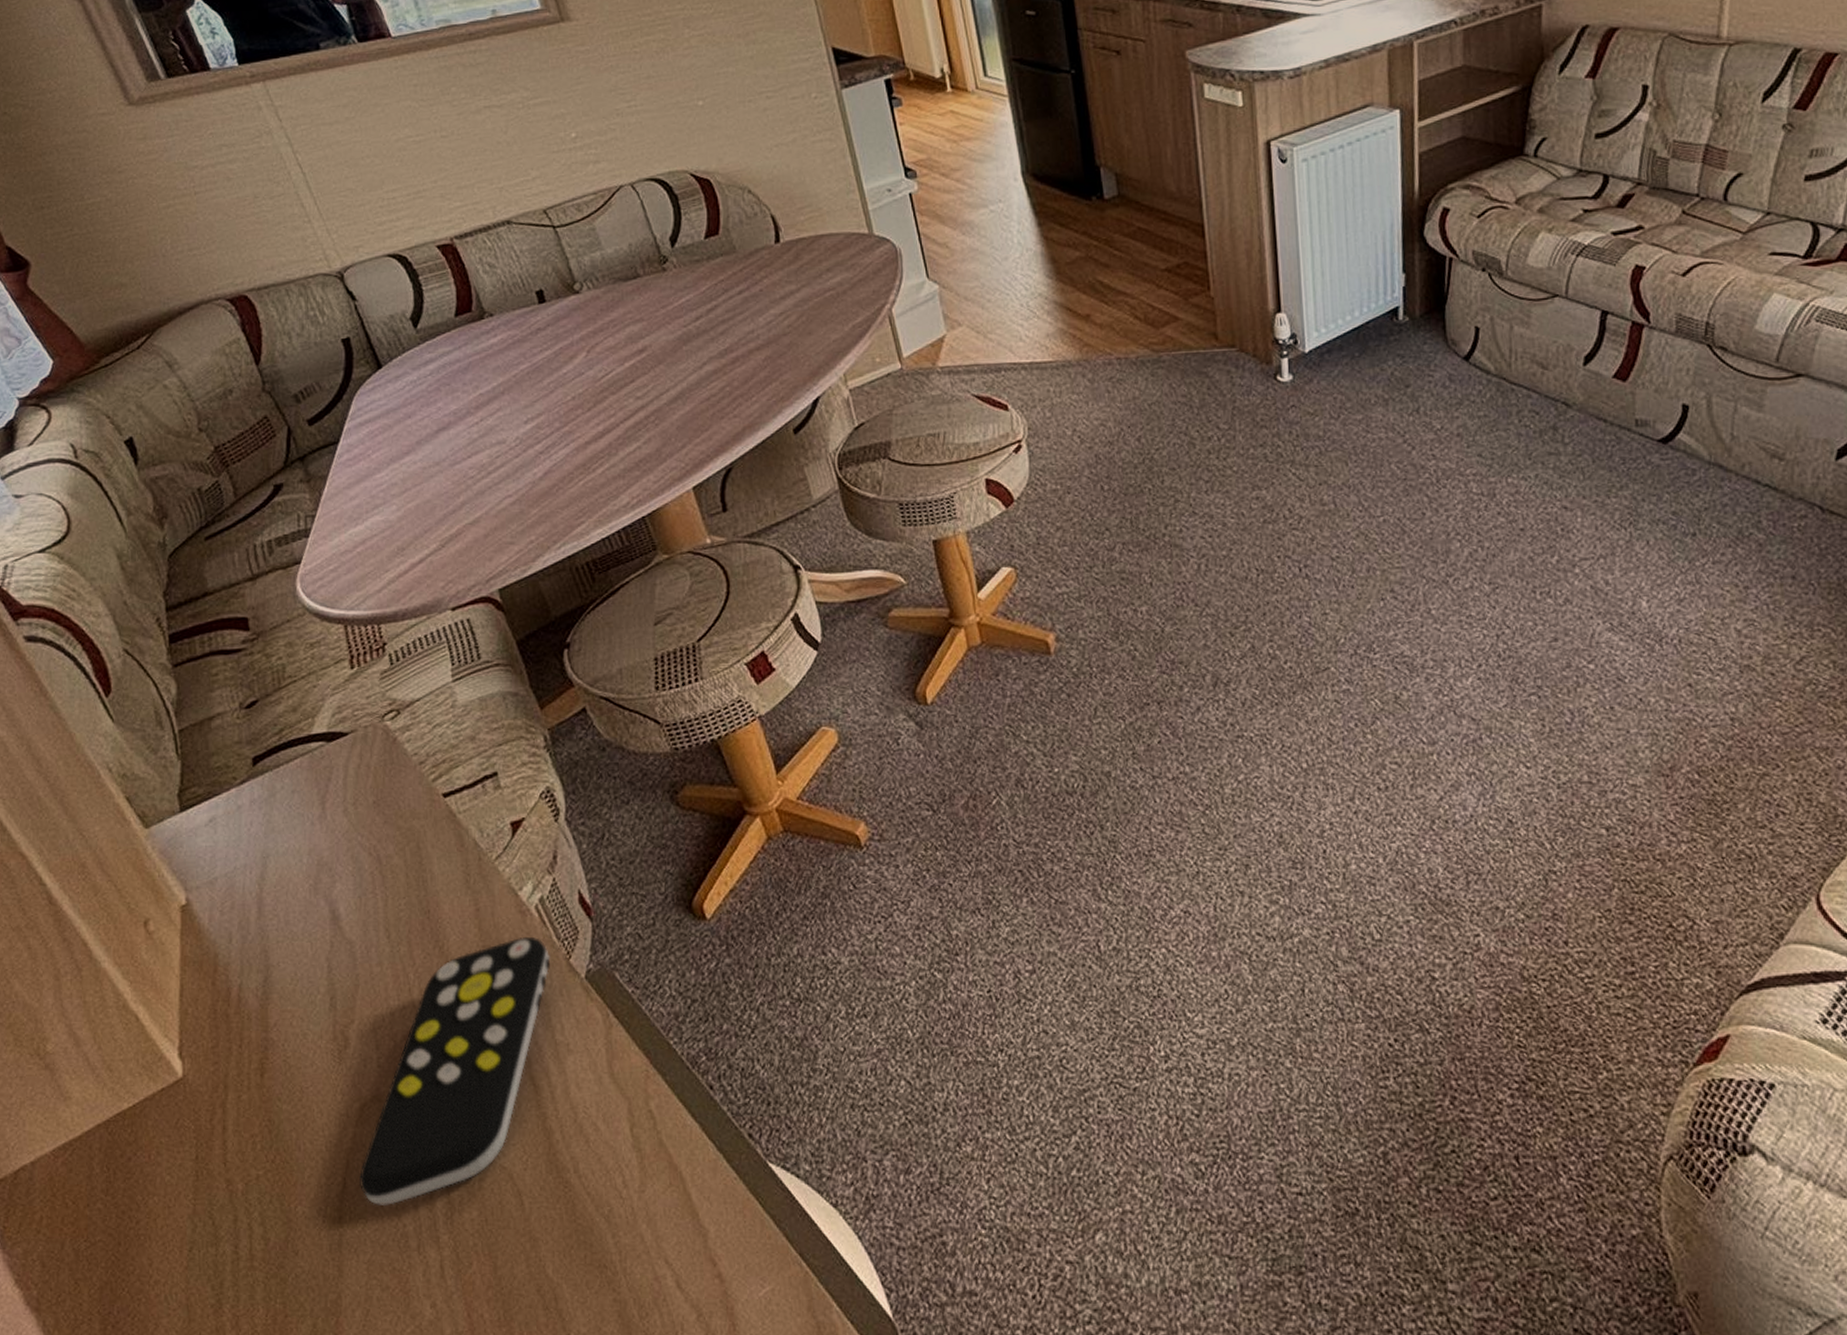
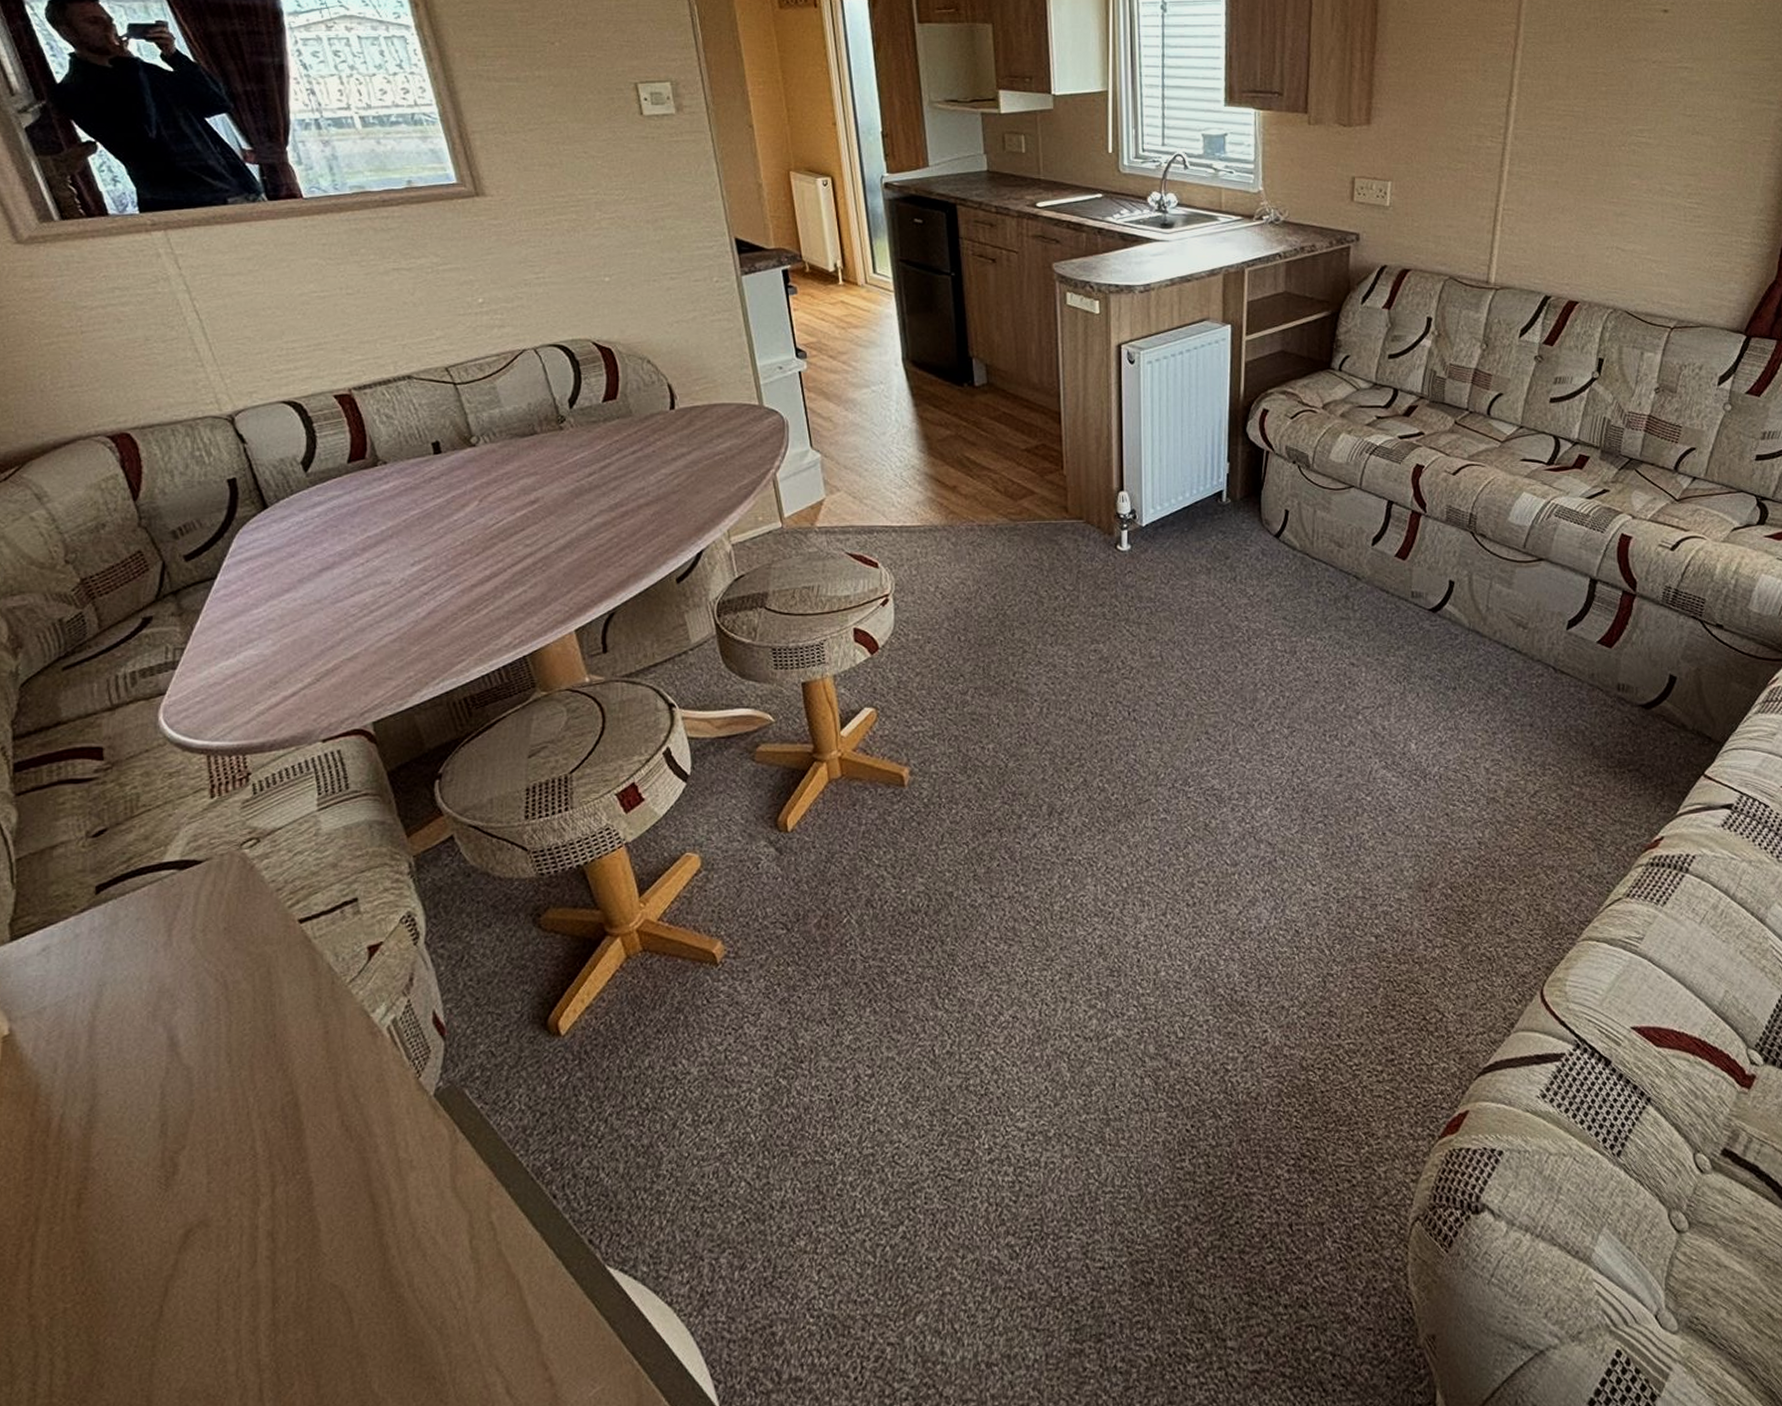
remote control: present [358,936,551,1205] -> none [177,1057,400,1332]

